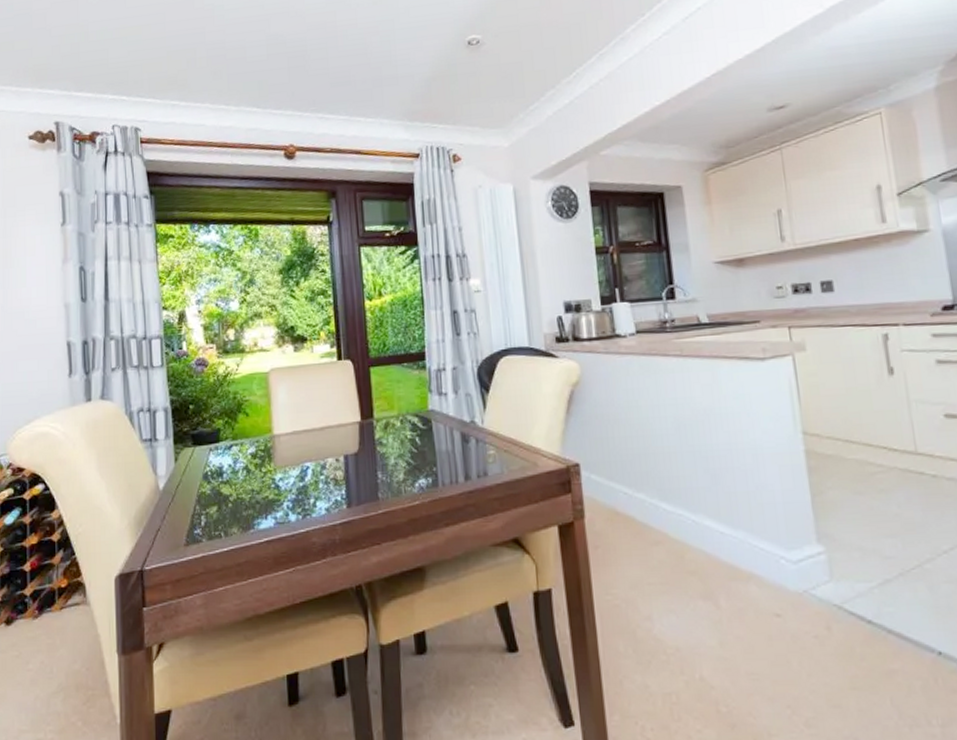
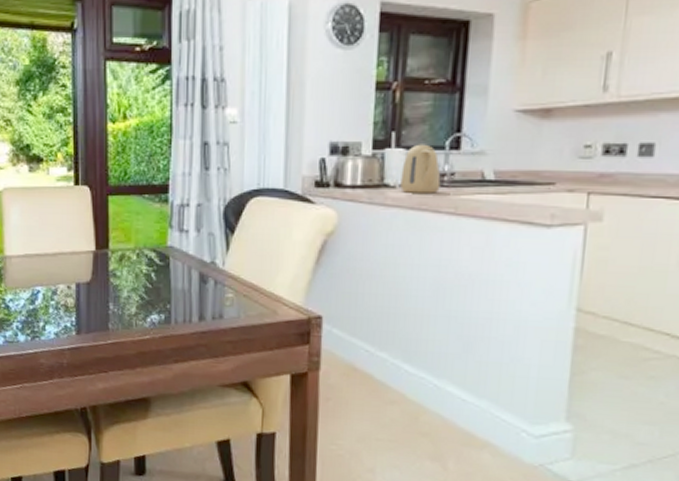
kettle: none [629,296,665,341] -> present [400,144,441,193]

